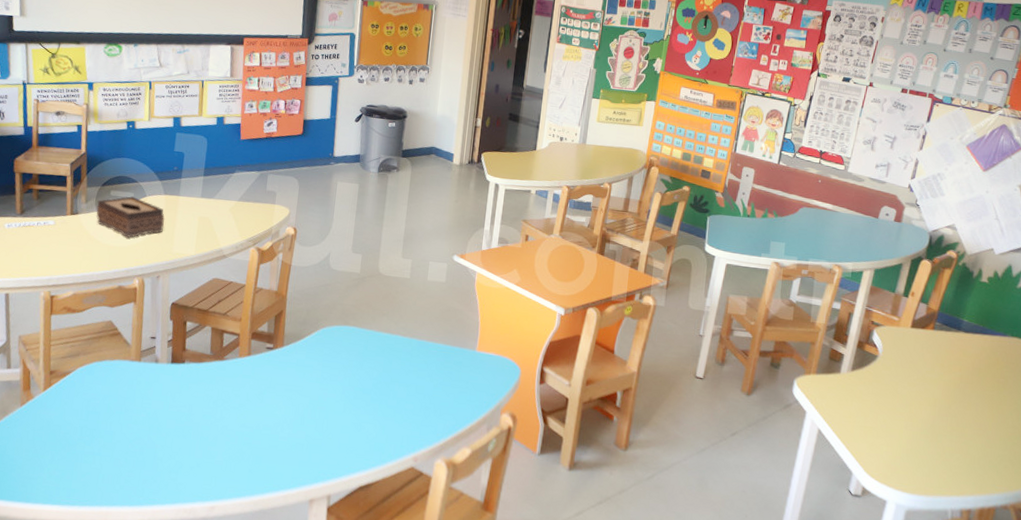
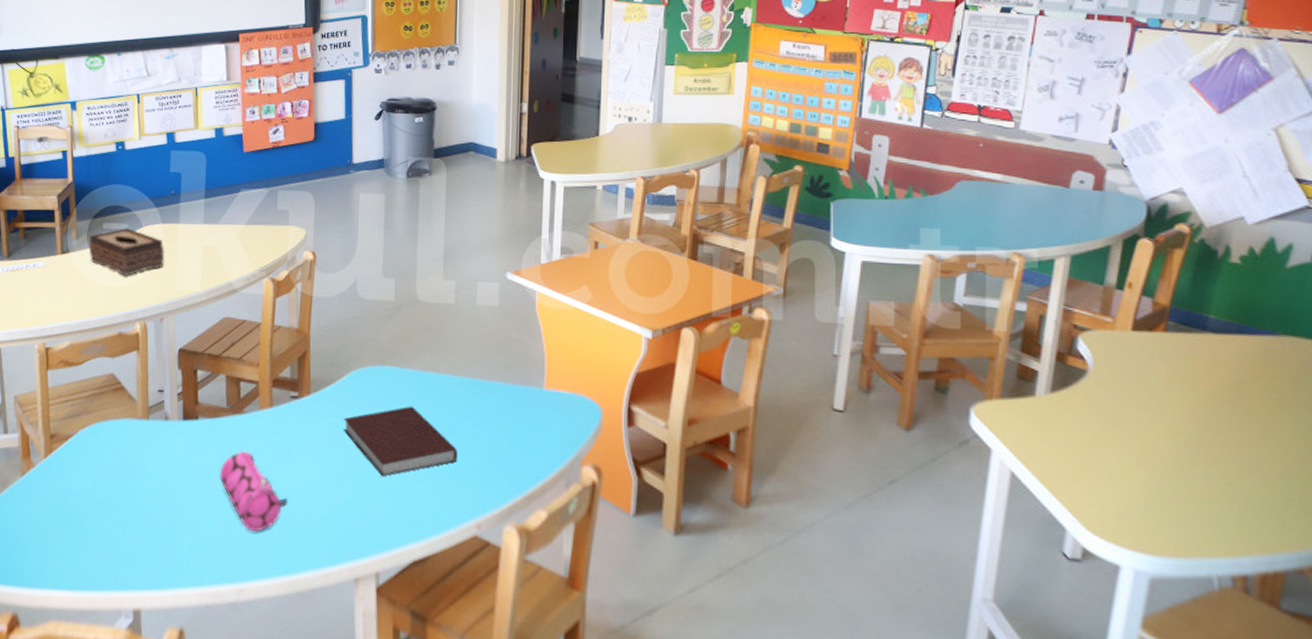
pencil case: none [200,391,257,460] -> present [219,450,287,532]
notebook: none [310,360,403,417] -> present [343,406,457,476]

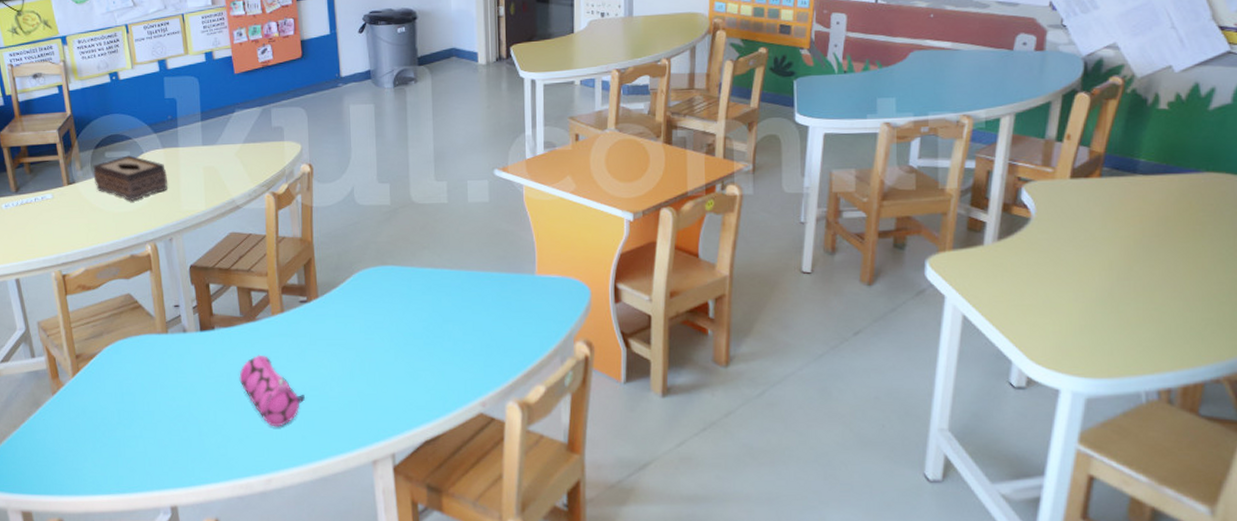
notebook: present [343,406,457,476] -> none [351,301,459,367]

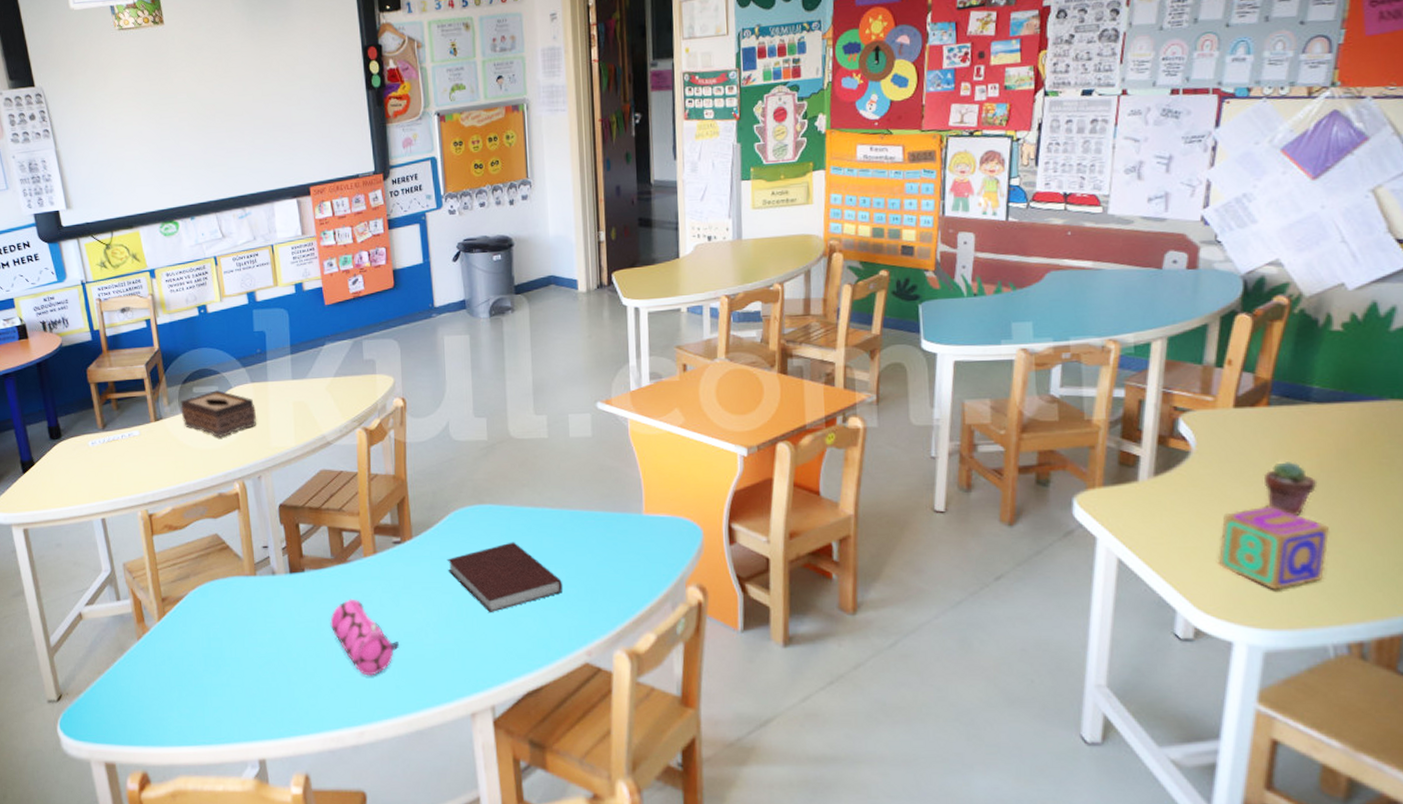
notebook: none [351,301,459,367] -> present [447,542,562,612]
alphabet block: none [1051,267,1148,343] -> present [1219,505,1331,590]
potted succulent: none [1094,228,1139,276] -> present [1265,462,1318,515]

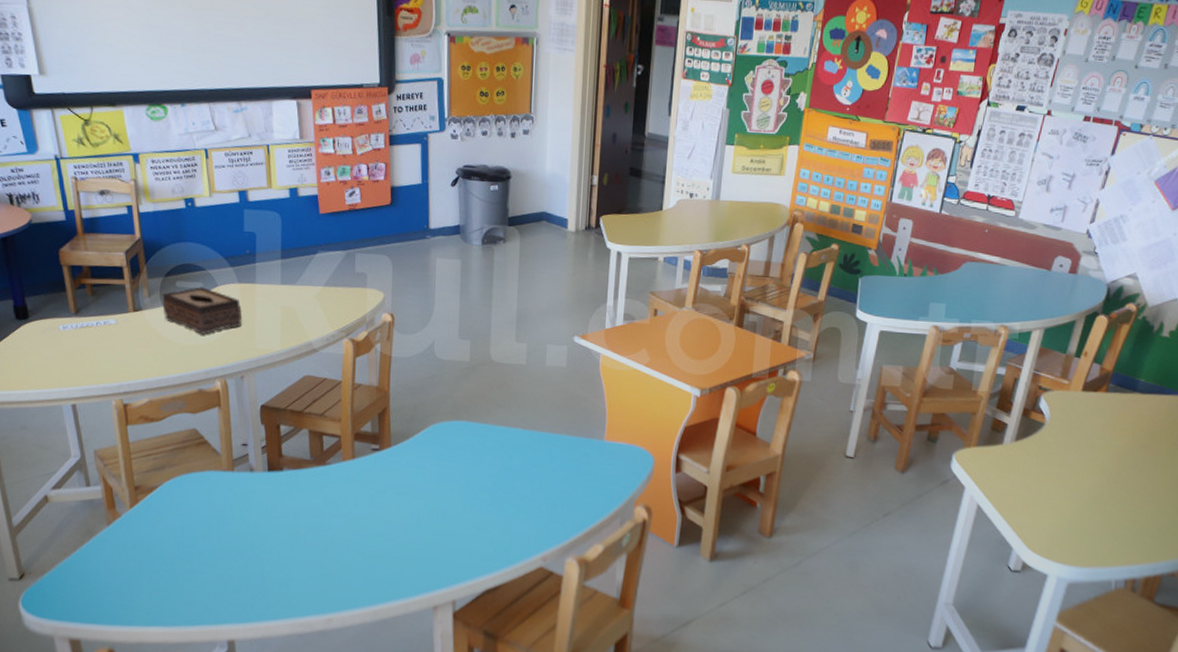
pencil case: present [330,598,399,676] -> none [305,498,371,570]
notebook: present [447,542,562,612] -> none [422,456,526,519]
alphabet block: present [1219,505,1331,590] -> none [1049,470,1130,537]
potted succulent: present [1265,462,1318,515] -> none [1092,437,1129,480]

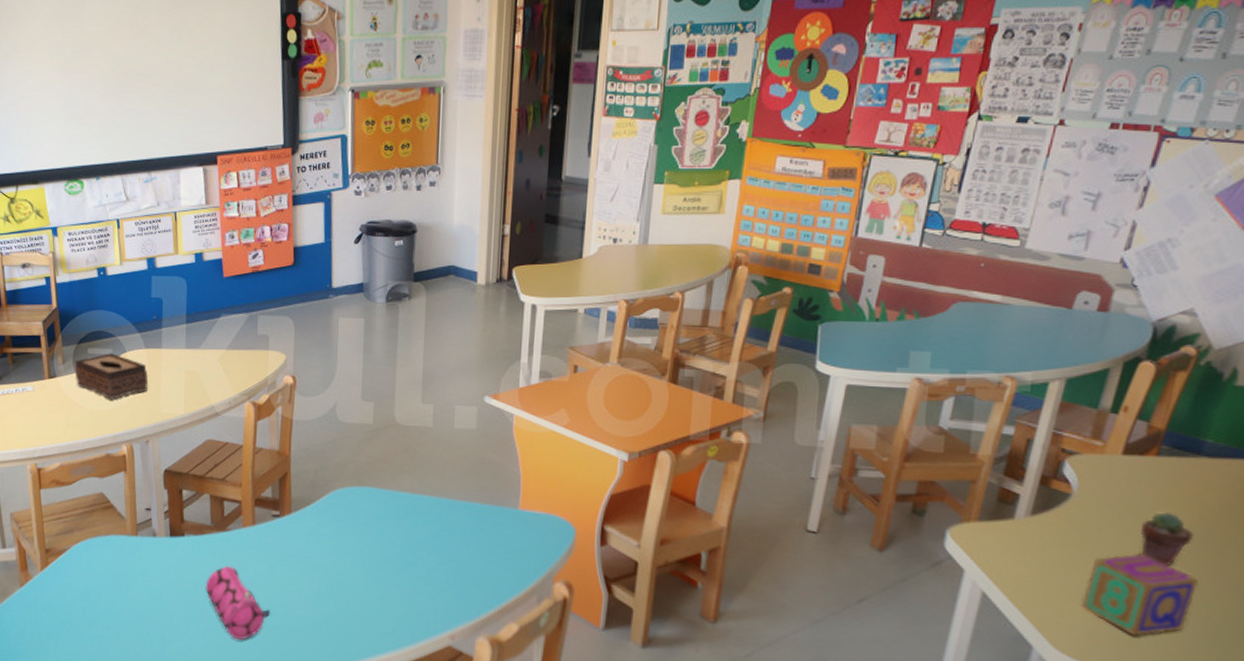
pencil case: none [305,498,371,570] -> present [205,565,270,640]
alphabet block: none [1049,470,1130,537] -> present [1082,553,1199,636]
potted succulent: none [1092,437,1129,480] -> present [1141,512,1195,566]

